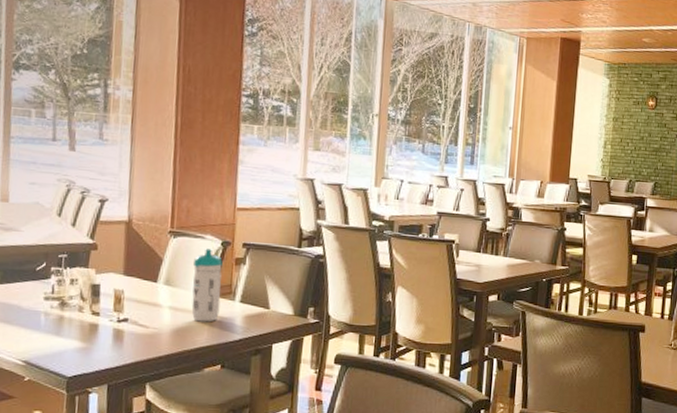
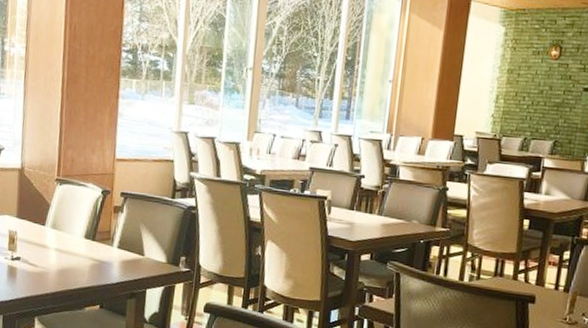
water bottle: present [191,248,223,322] -> none [74,196,102,265]

